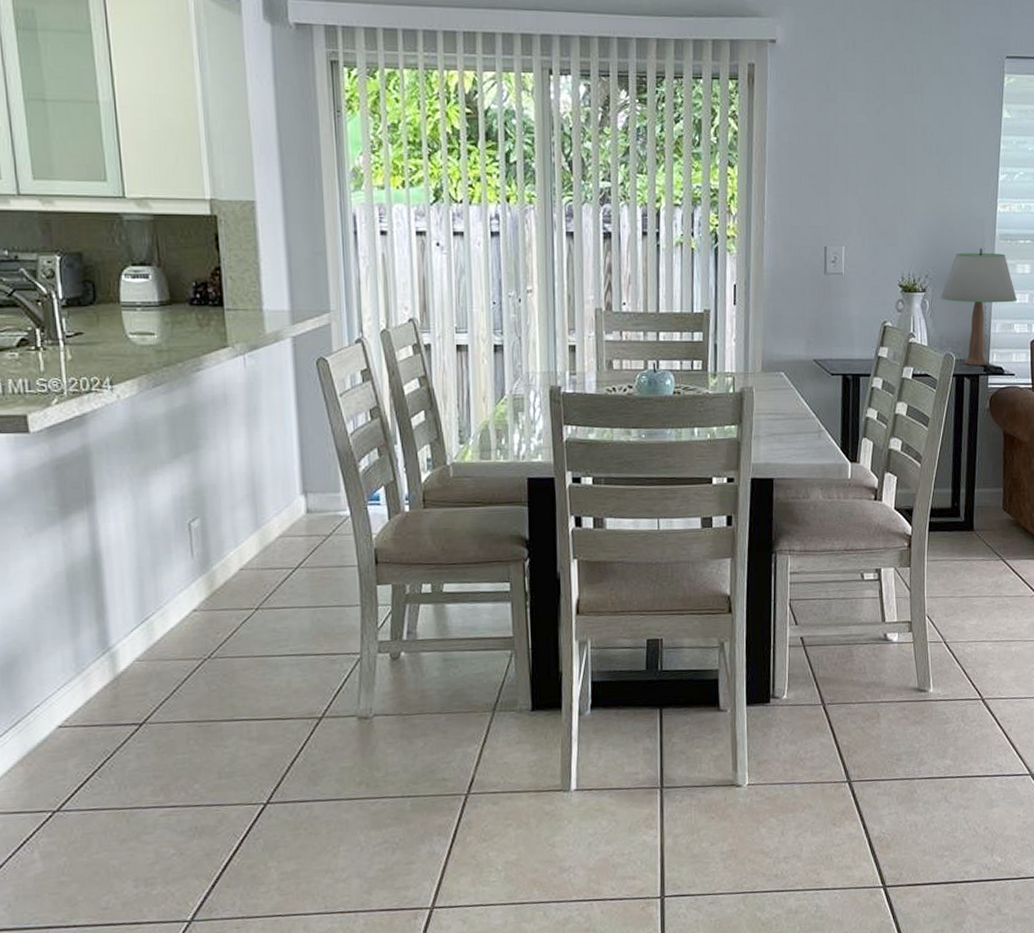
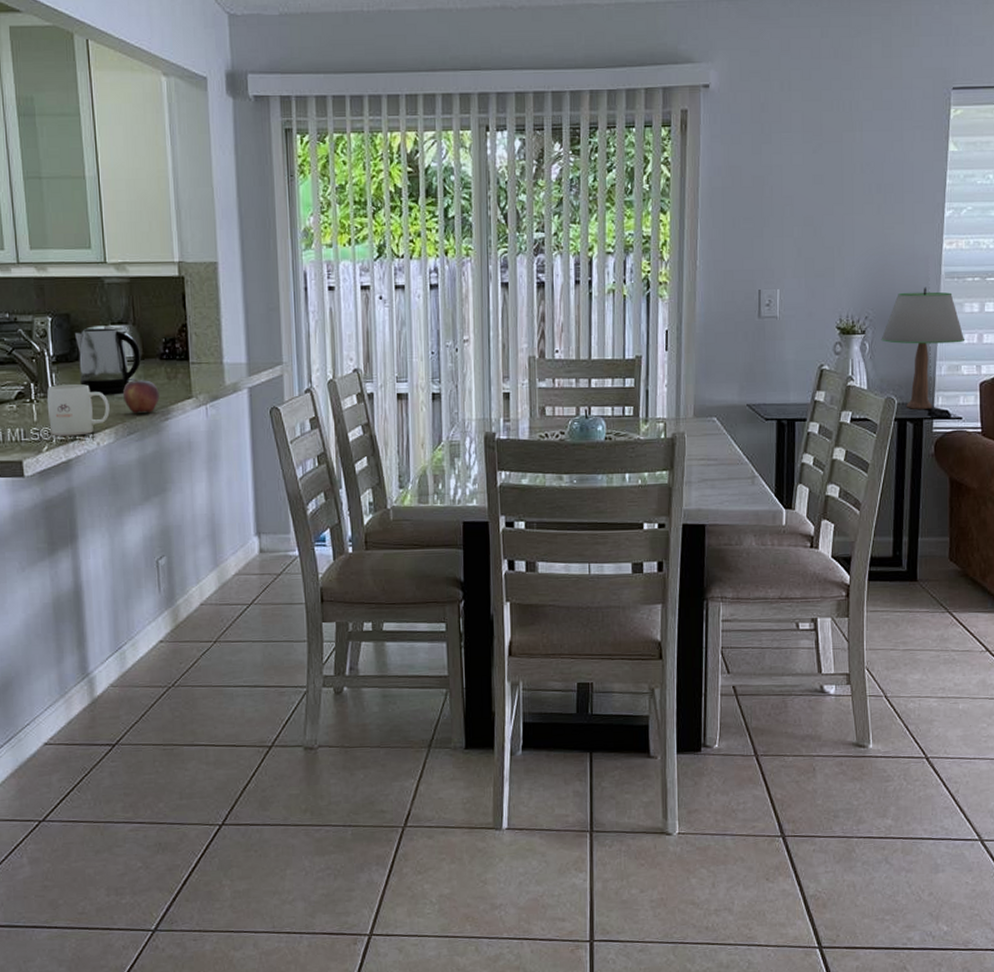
mug: none [55,331,132,388] -> present [46,384,110,436]
kettle: none [89,267,168,342] -> present [75,325,142,394]
fruit: none [146,326,190,364] -> present [122,379,160,414]

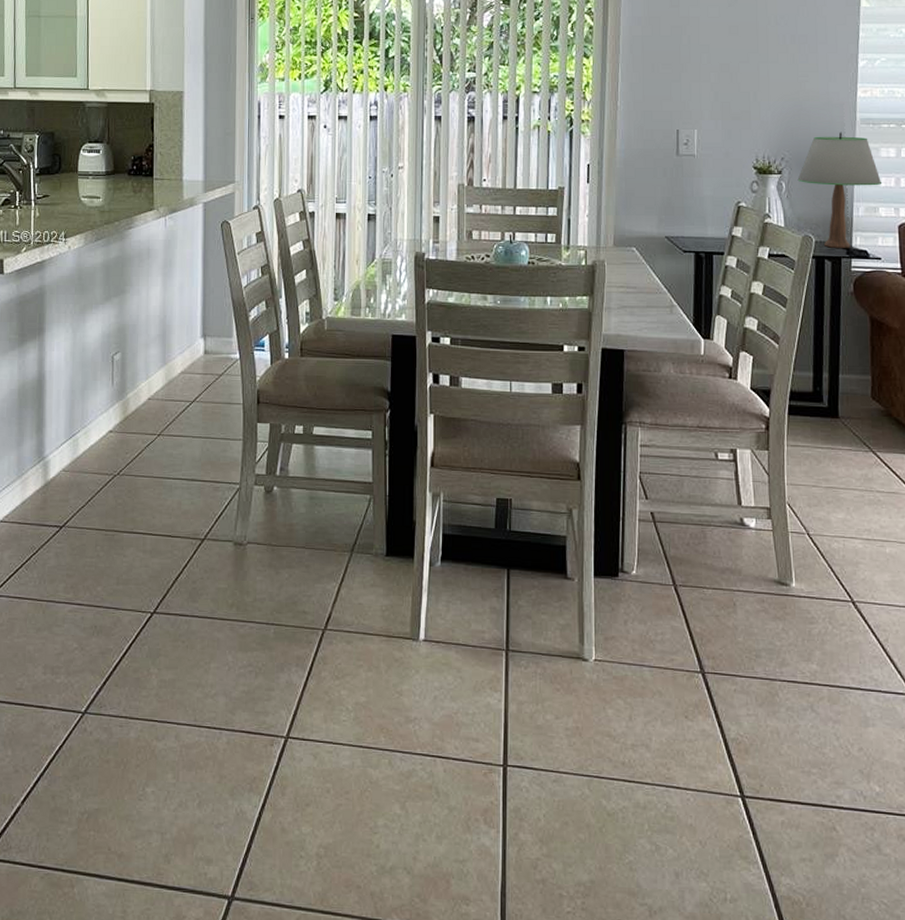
mug: present [46,384,110,436] -> none [28,194,82,239]
kettle: present [75,325,142,394] -> none [57,144,113,204]
fruit: present [122,379,160,414] -> none [93,191,125,223]

